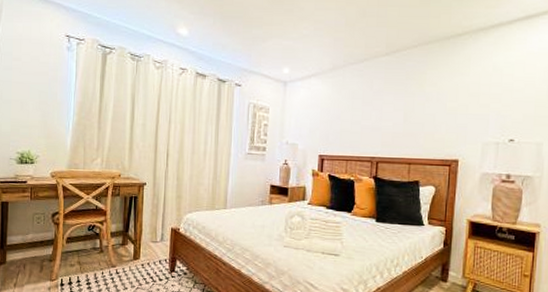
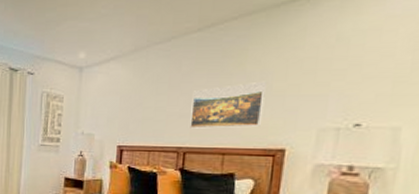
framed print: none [381,101,442,141] -> present [190,81,266,129]

